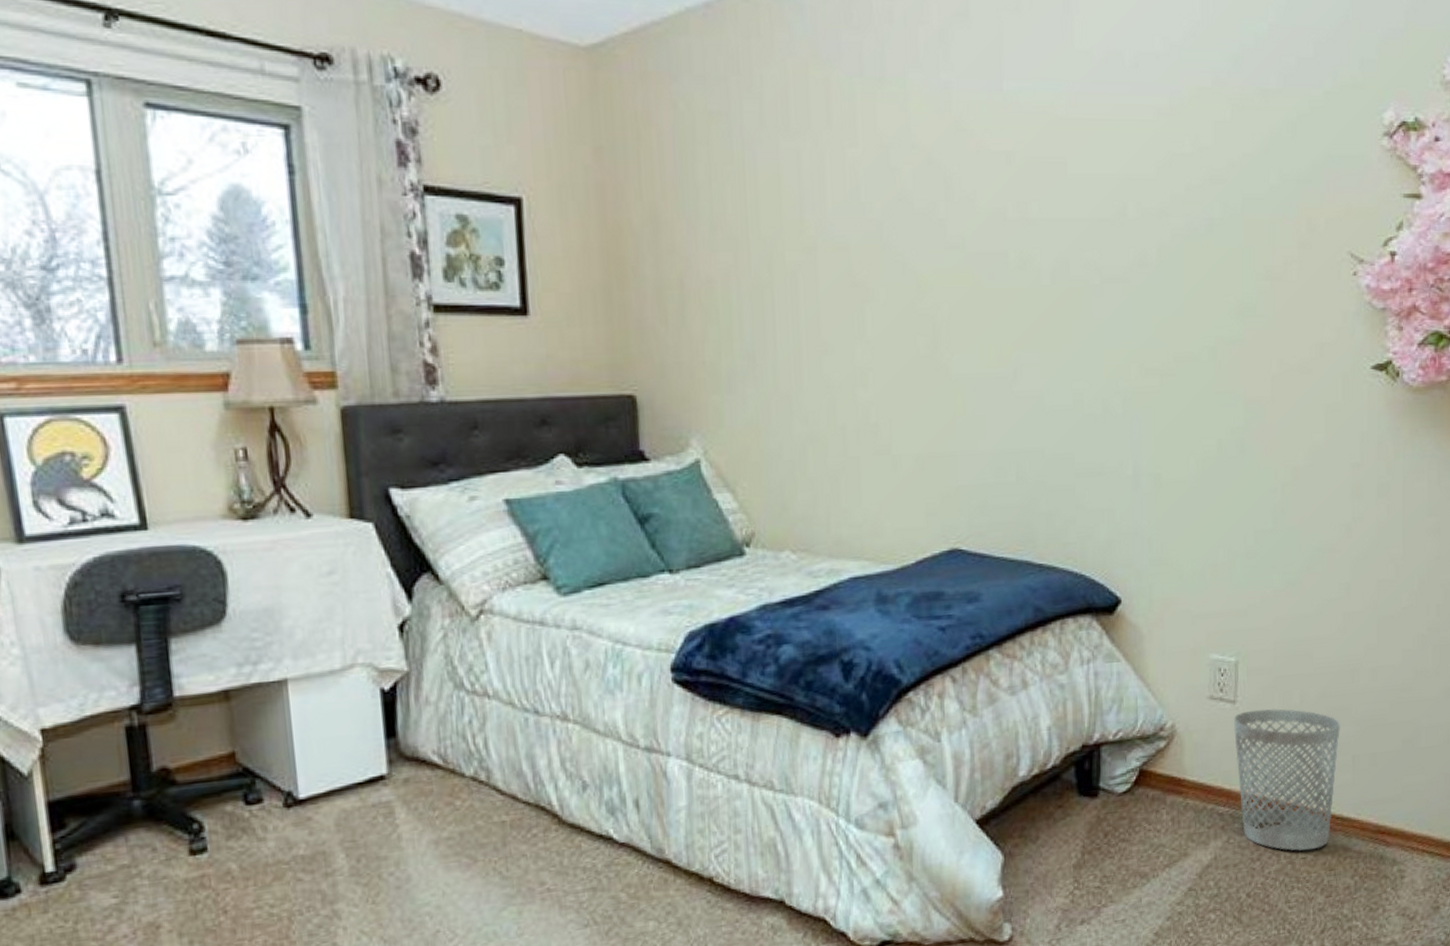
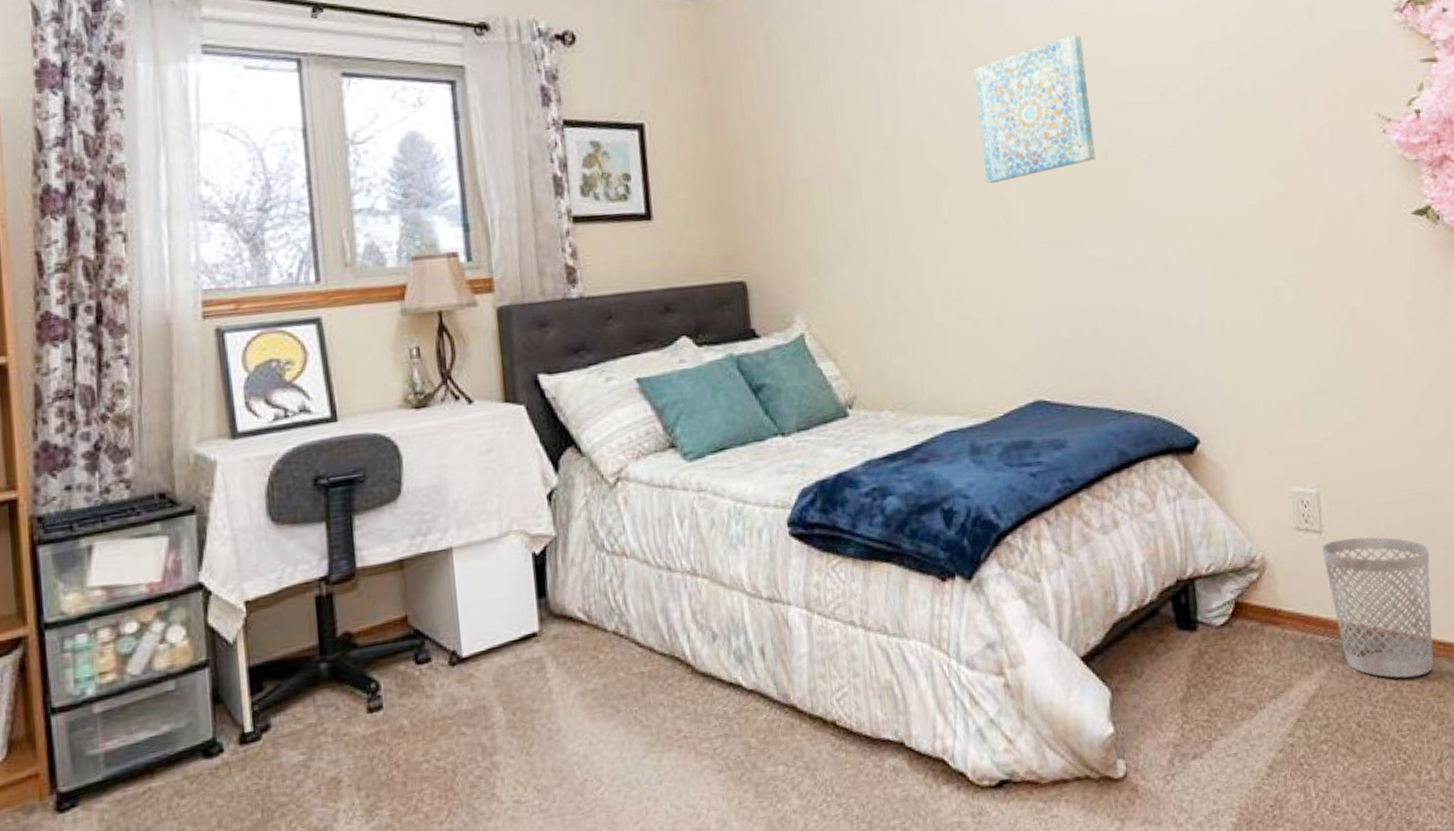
wall art: none [912,131,1041,300] -> present [973,34,1096,183]

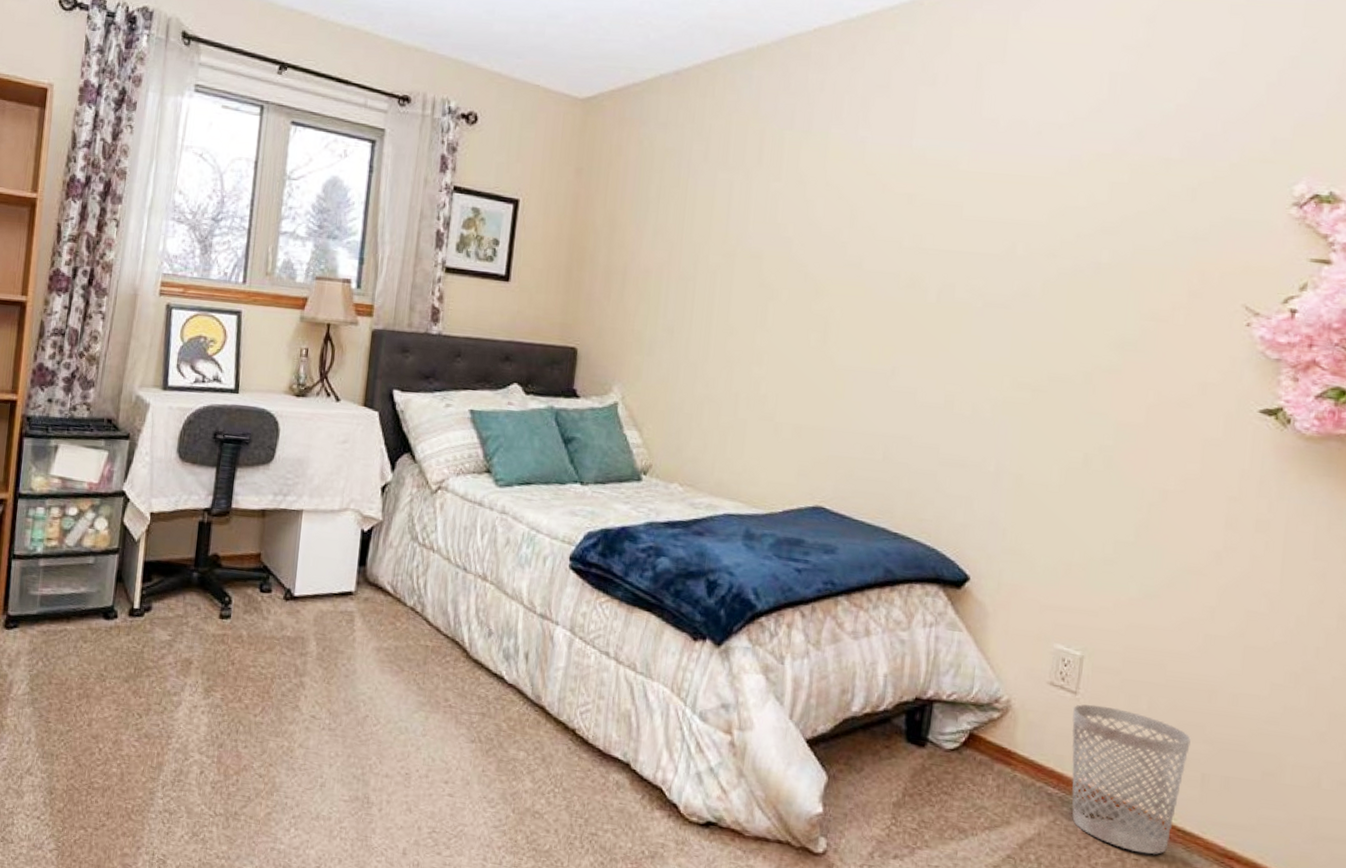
wall art: present [973,34,1096,183] -> none [814,179,939,304]

